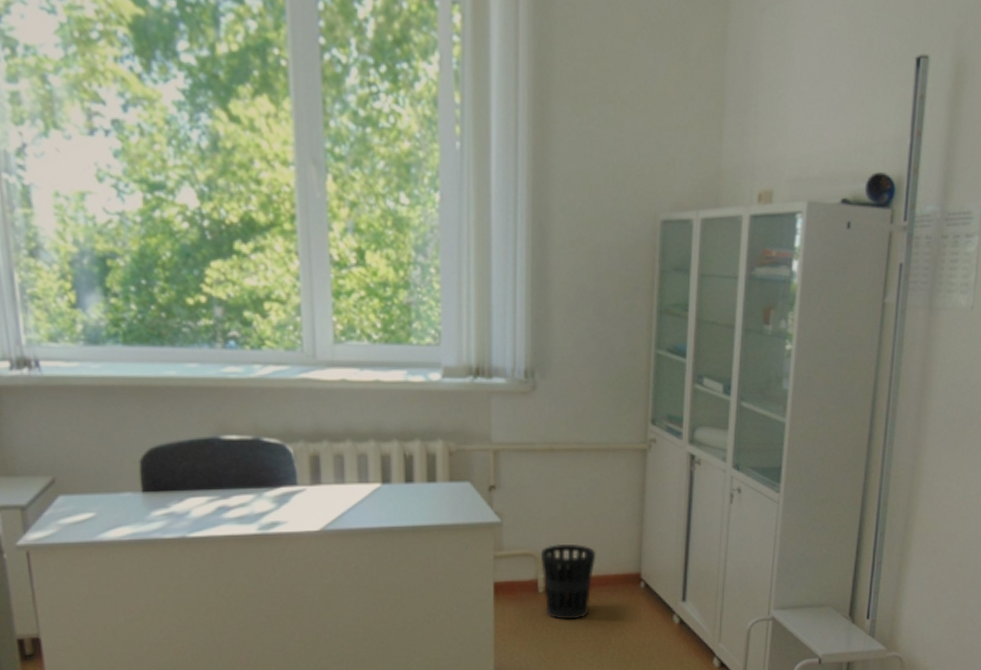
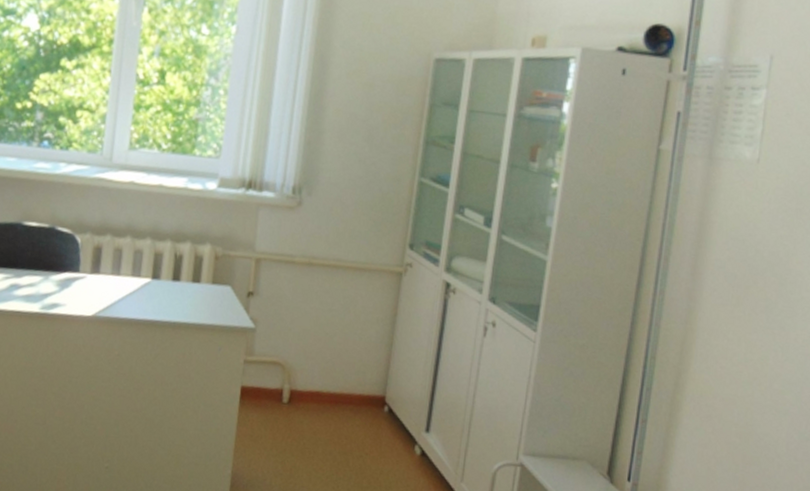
wastebasket: present [540,545,596,620] -> none [287,356,343,435]

